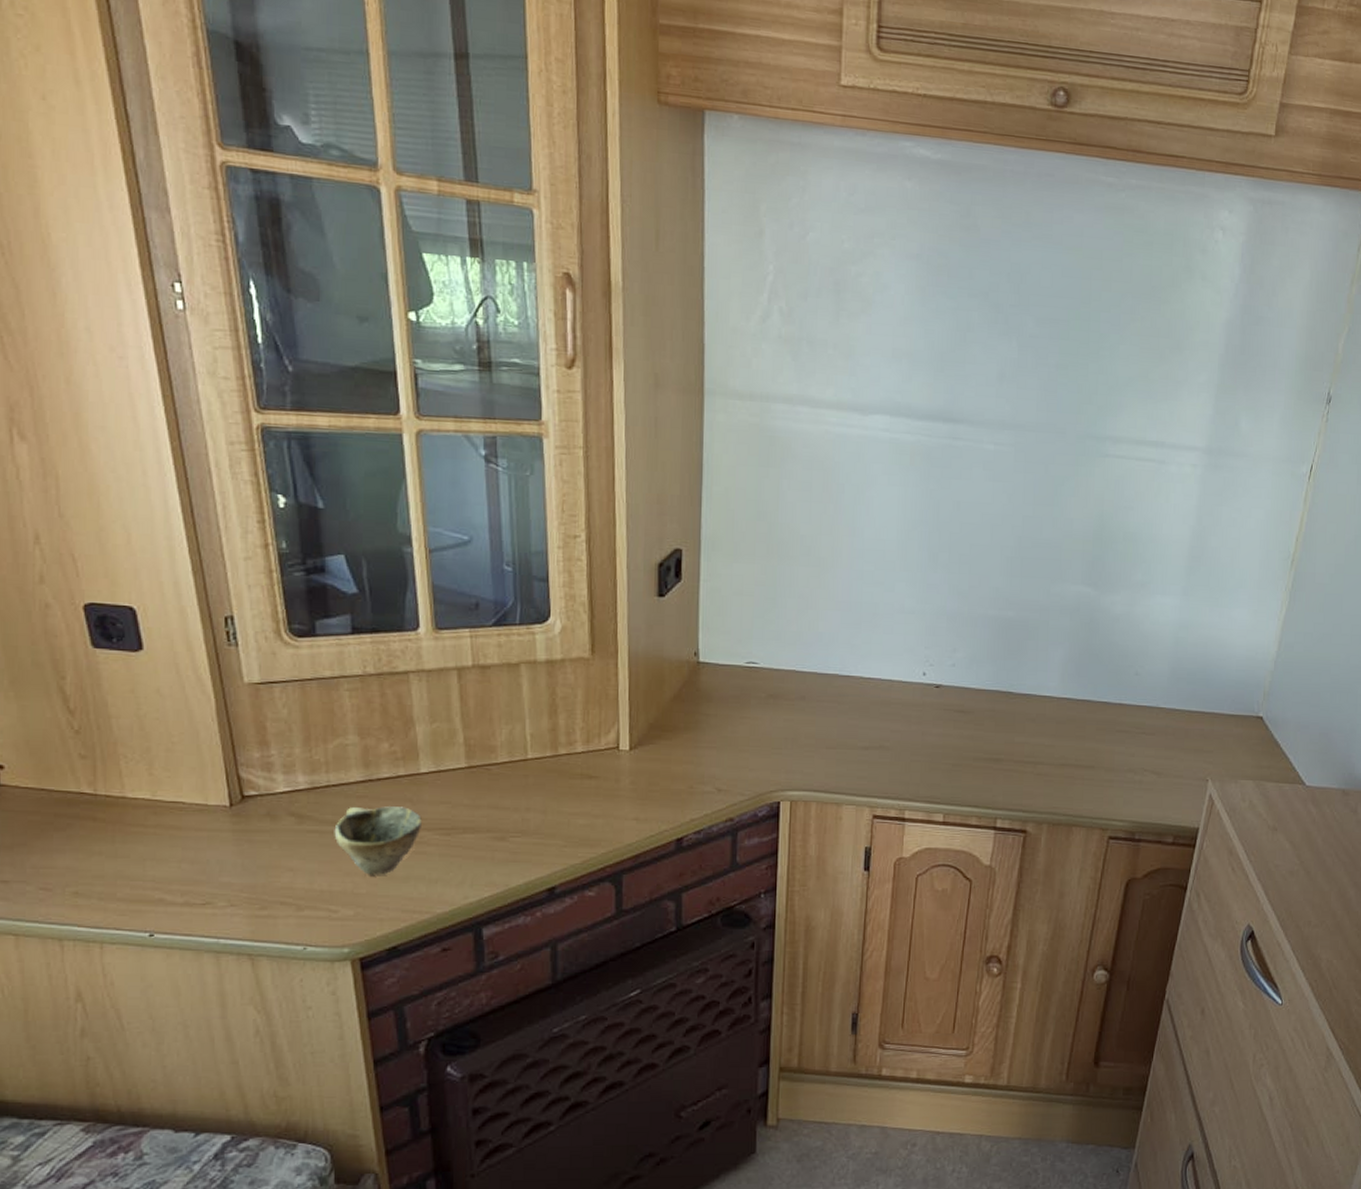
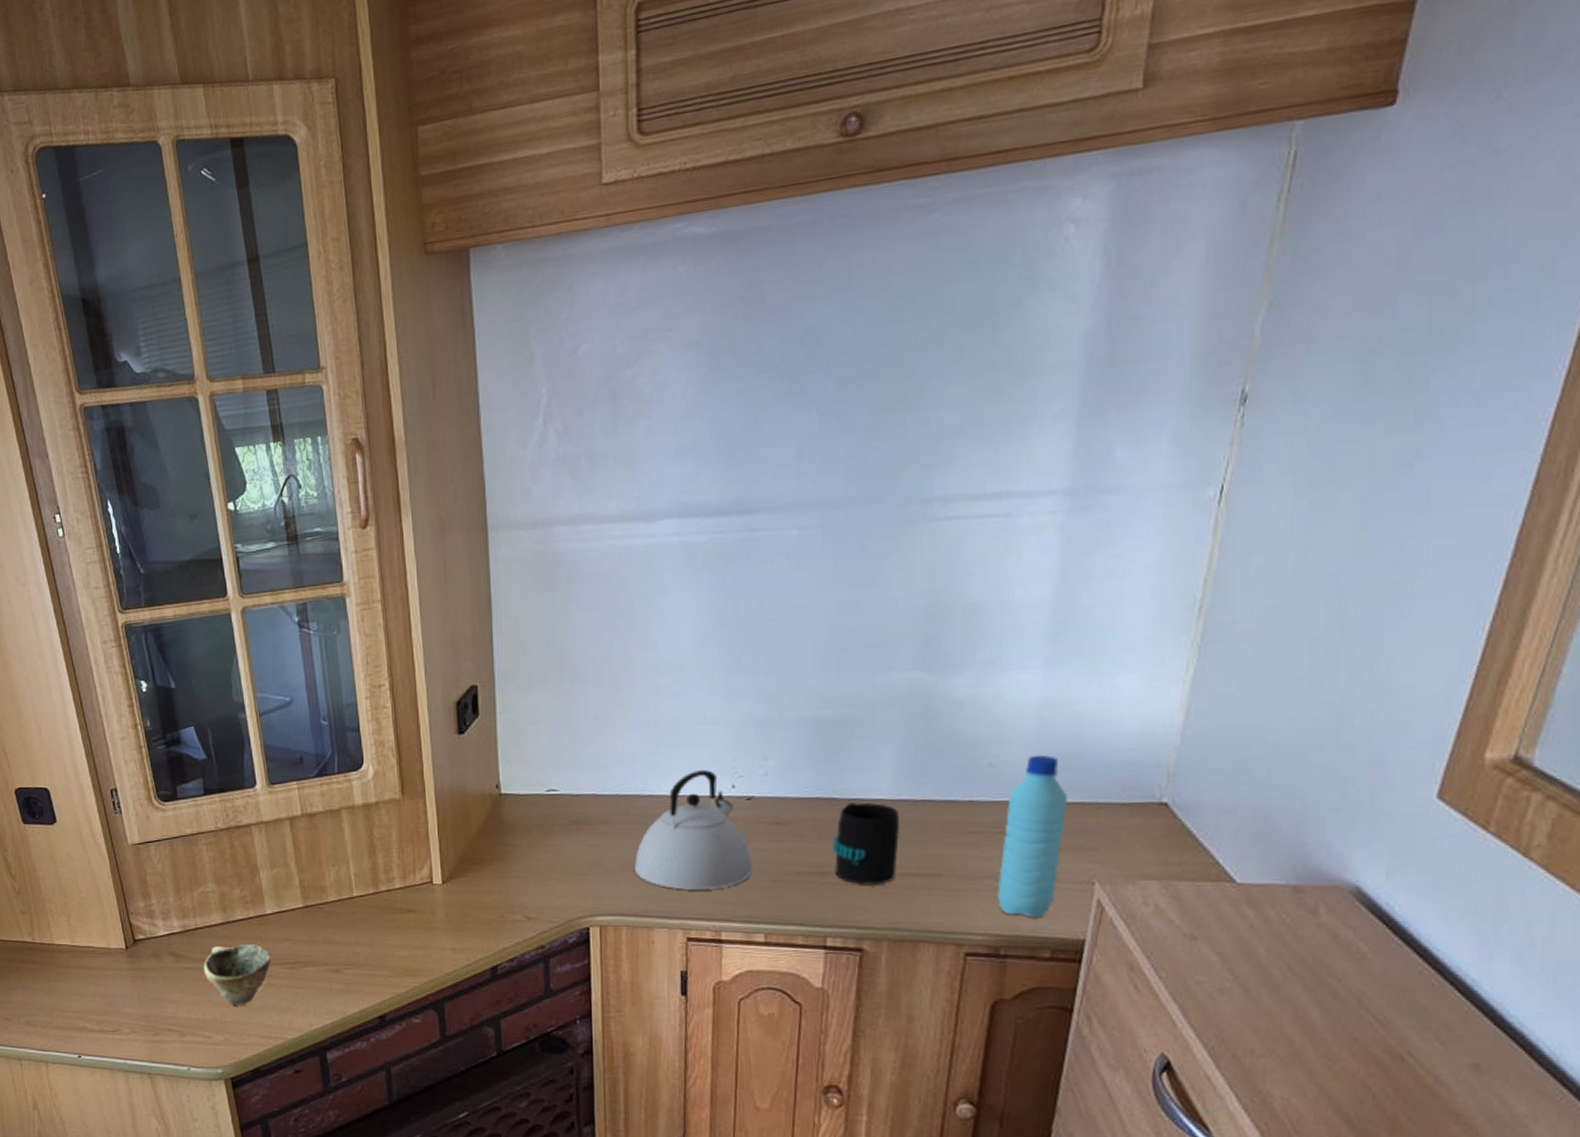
kettle: none [827,656,937,771] -> present [634,770,753,891]
mug: none [1007,697,1063,773] -> present [833,802,899,885]
water bottle: none [1135,669,1193,808] -> present [996,755,1068,918]

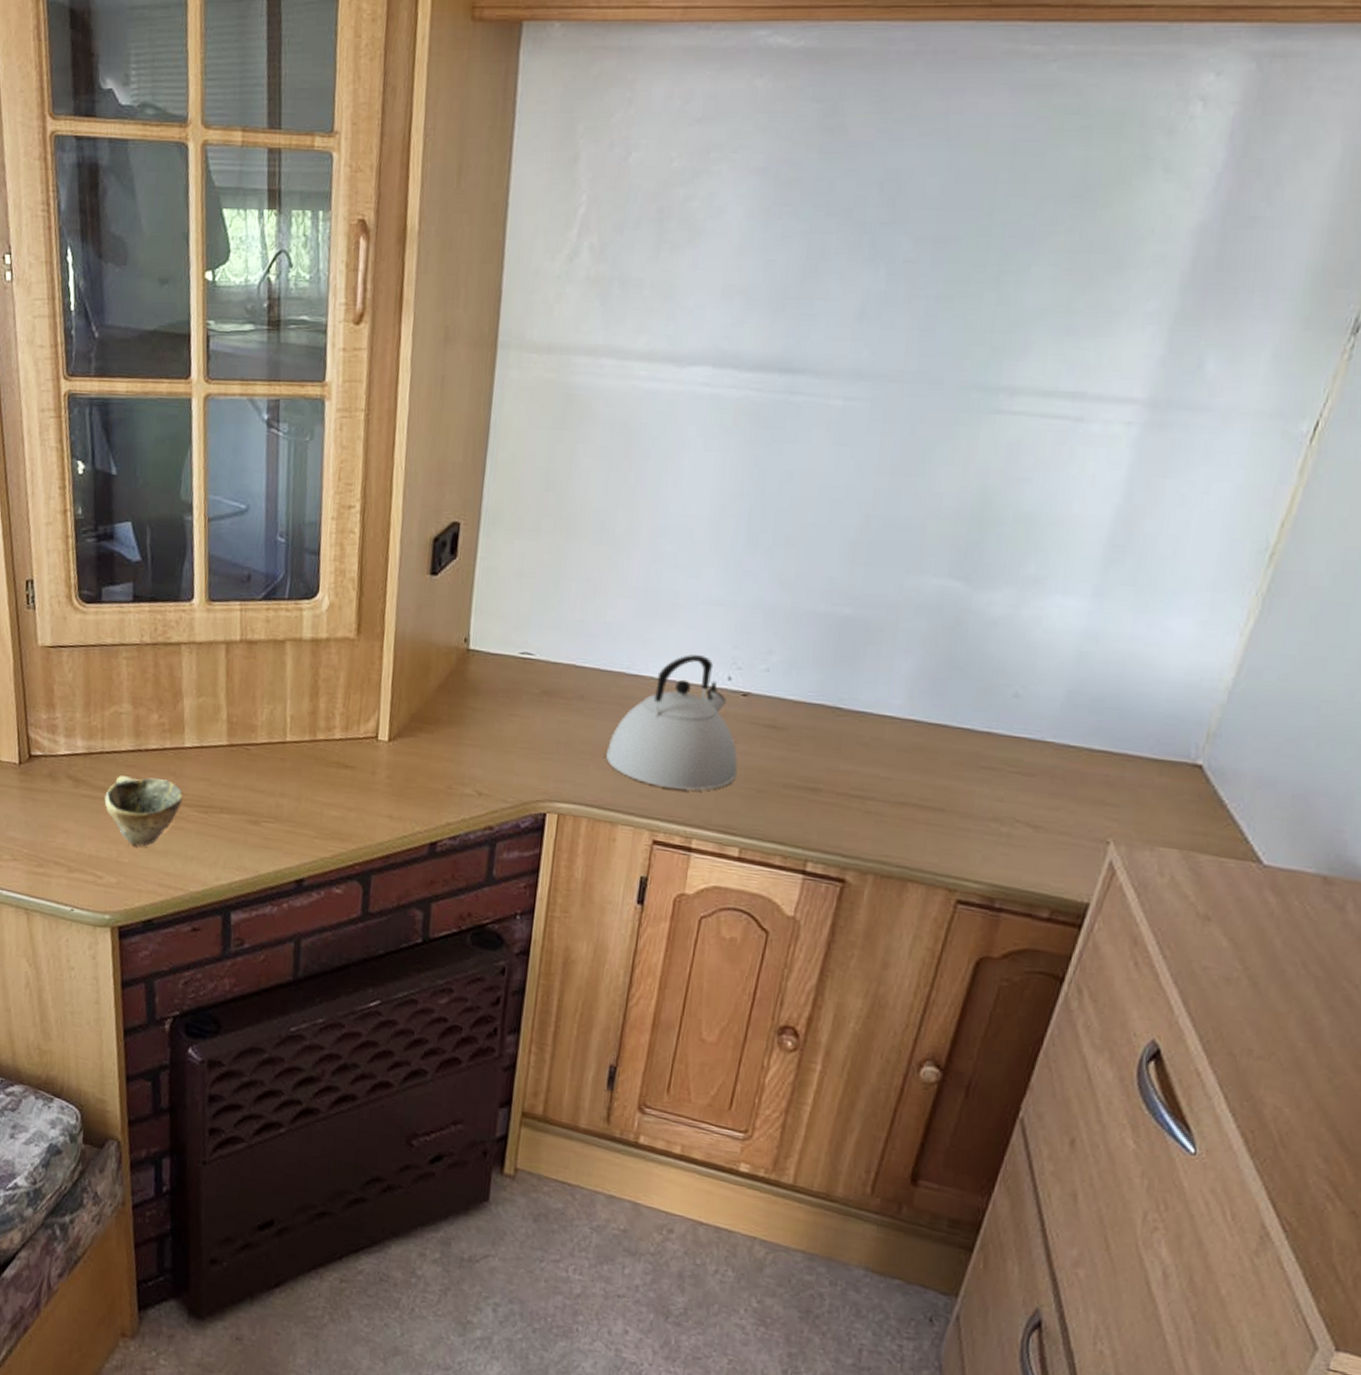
mug: present [833,802,899,885] -> none [827,715,908,812]
water bottle: present [996,755,1068,918] -> none [1000,692,1096,872]

